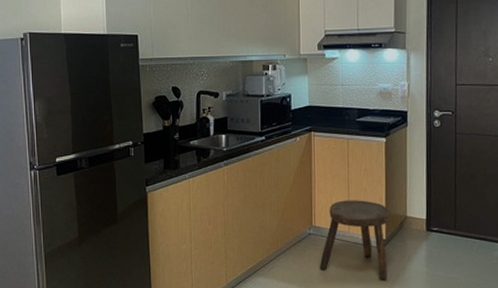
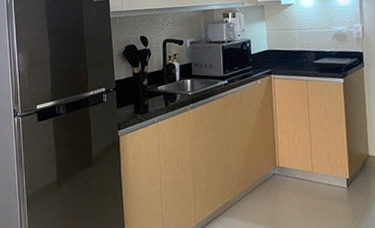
stool: present [319,200,390,280] -> none [285,140,353,220]

